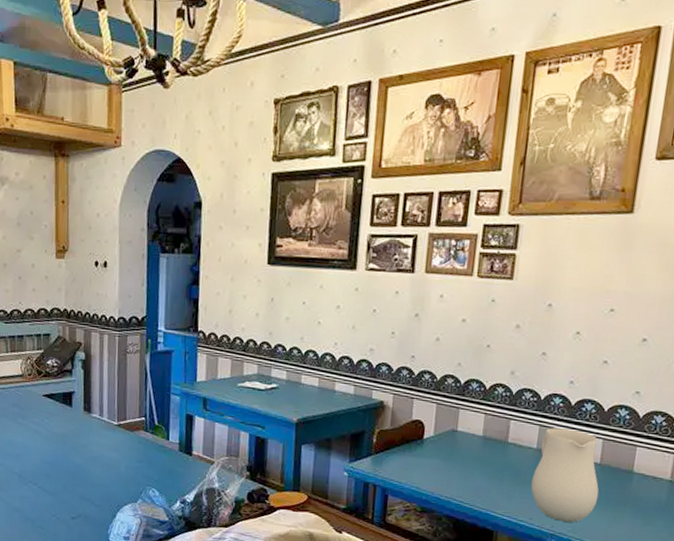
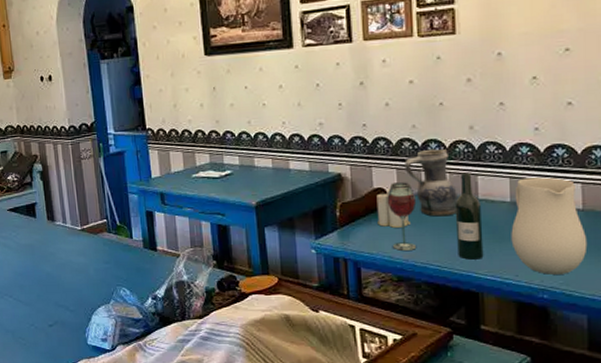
candle: none [411,421,443,461] -> present [376,188,412,228]
wineglass: none [422,416,450,484] -> present [387,182,417,251]
ceramic jug: none [444,388,490,455] -> present [404,149,457,217]
wine bottle: none [480,415,509,500] -> present [454,172,484,260]

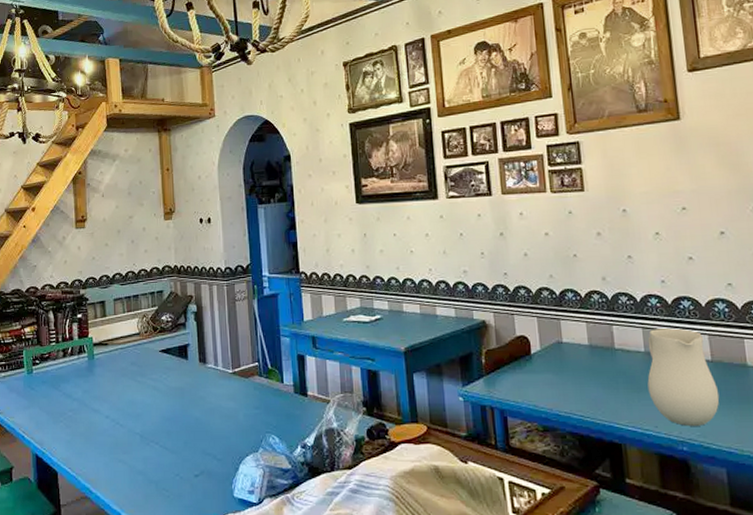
candle: present [376,188,412,228] -> none [519,336,554,376]
wineglass: present [387,182,417,251] -> none [529,330,560,399]
ceramic jug: present [404,149,457,217] -> none [544,298,596,365]
wine bottle: present [454,172,484,260] -> none [593,322,624,410]

